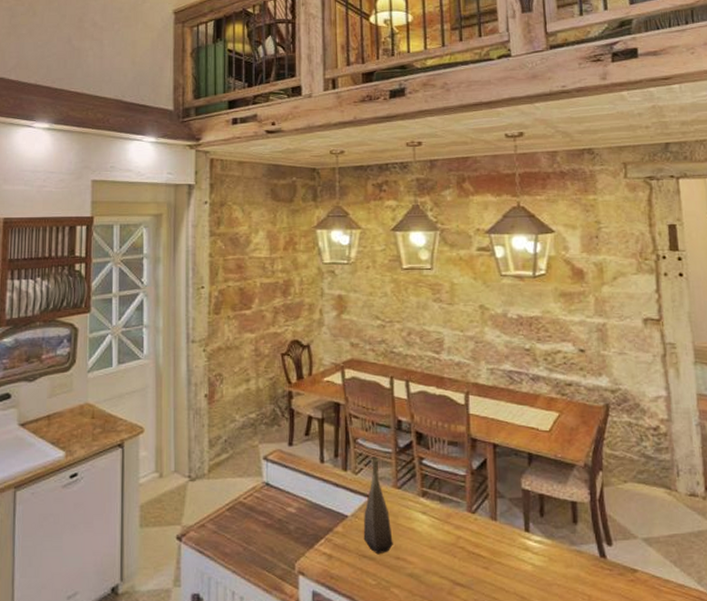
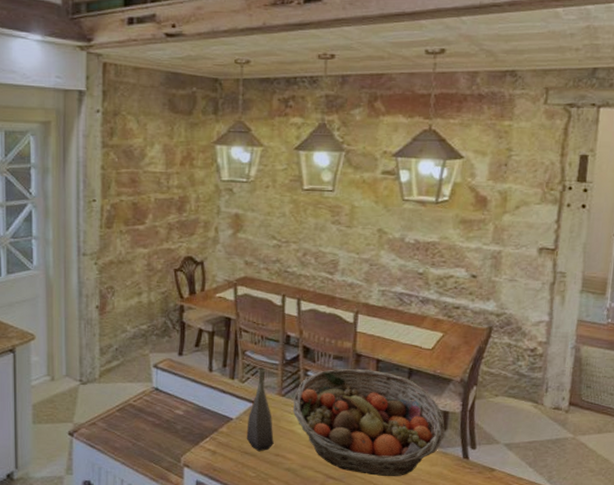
fruit basket: none [410,455,576,582] -> present [292,368,445,477]

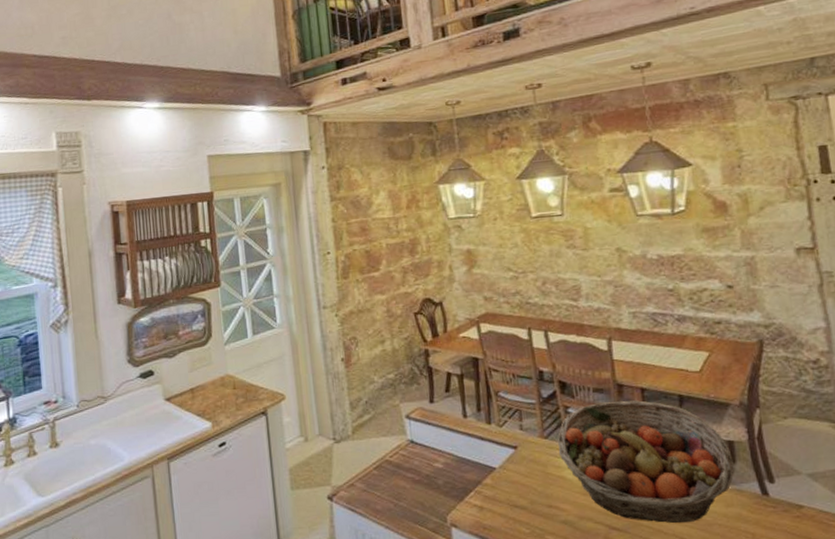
bottle: present [246,367,274,452] -> none [512,408,544,504]

